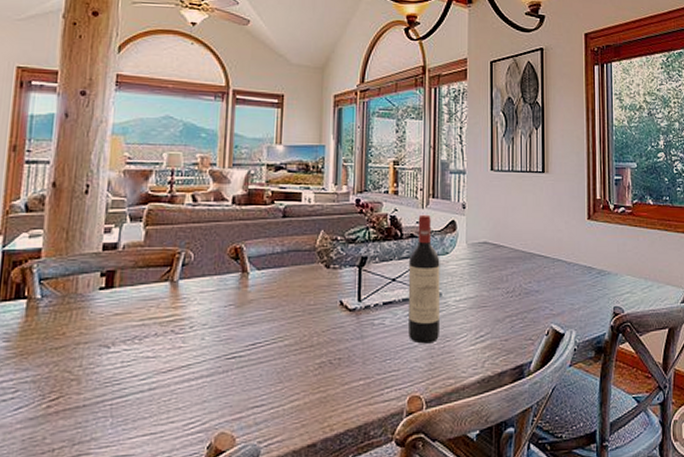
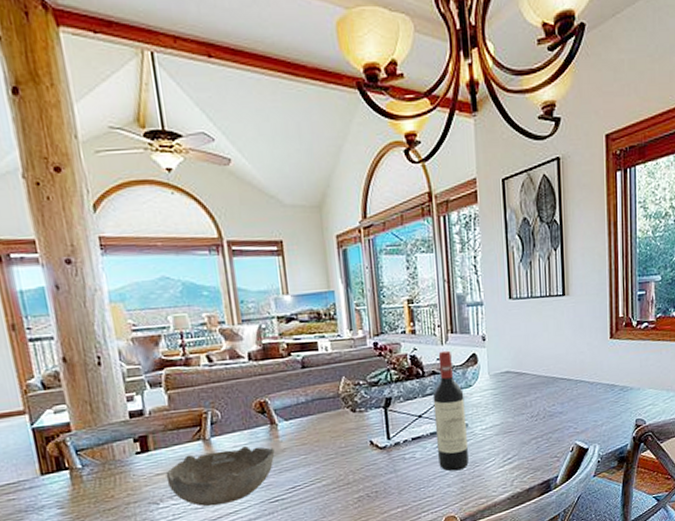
bowl: none [124,292,241,357] -> present [165,445,275,507]

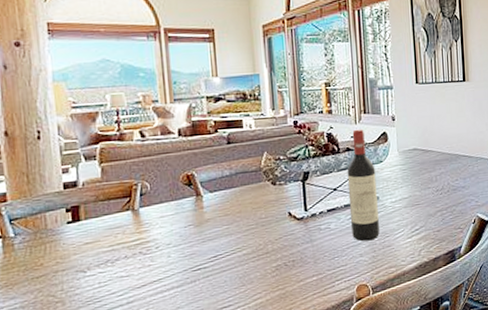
bowl: present [165,445,275,507] -> none [94,216,199,275]

